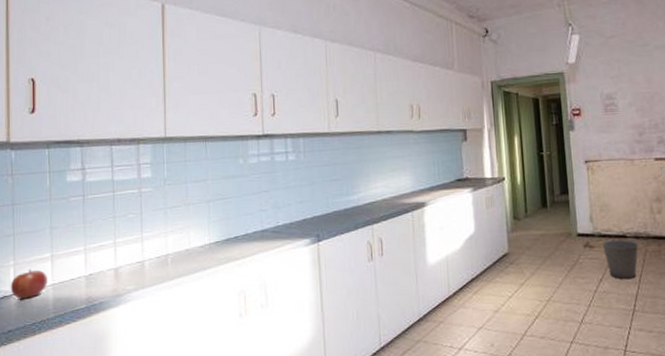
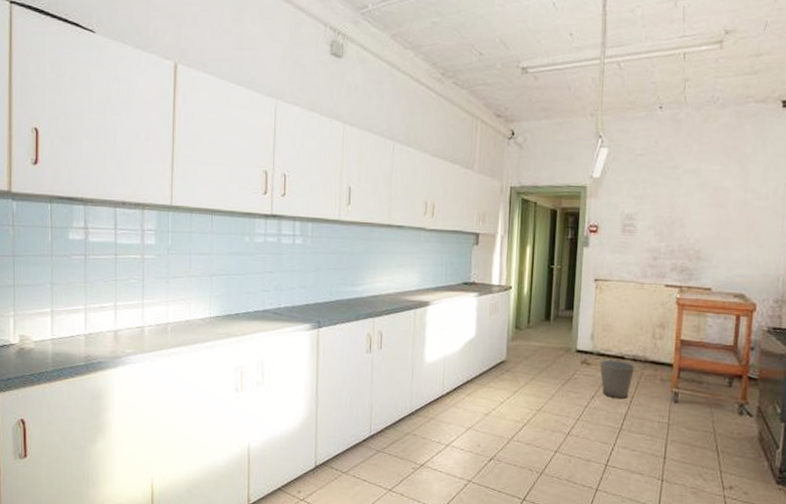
fruit: present [10,268,47,299] -> none [10,321,47,350]

